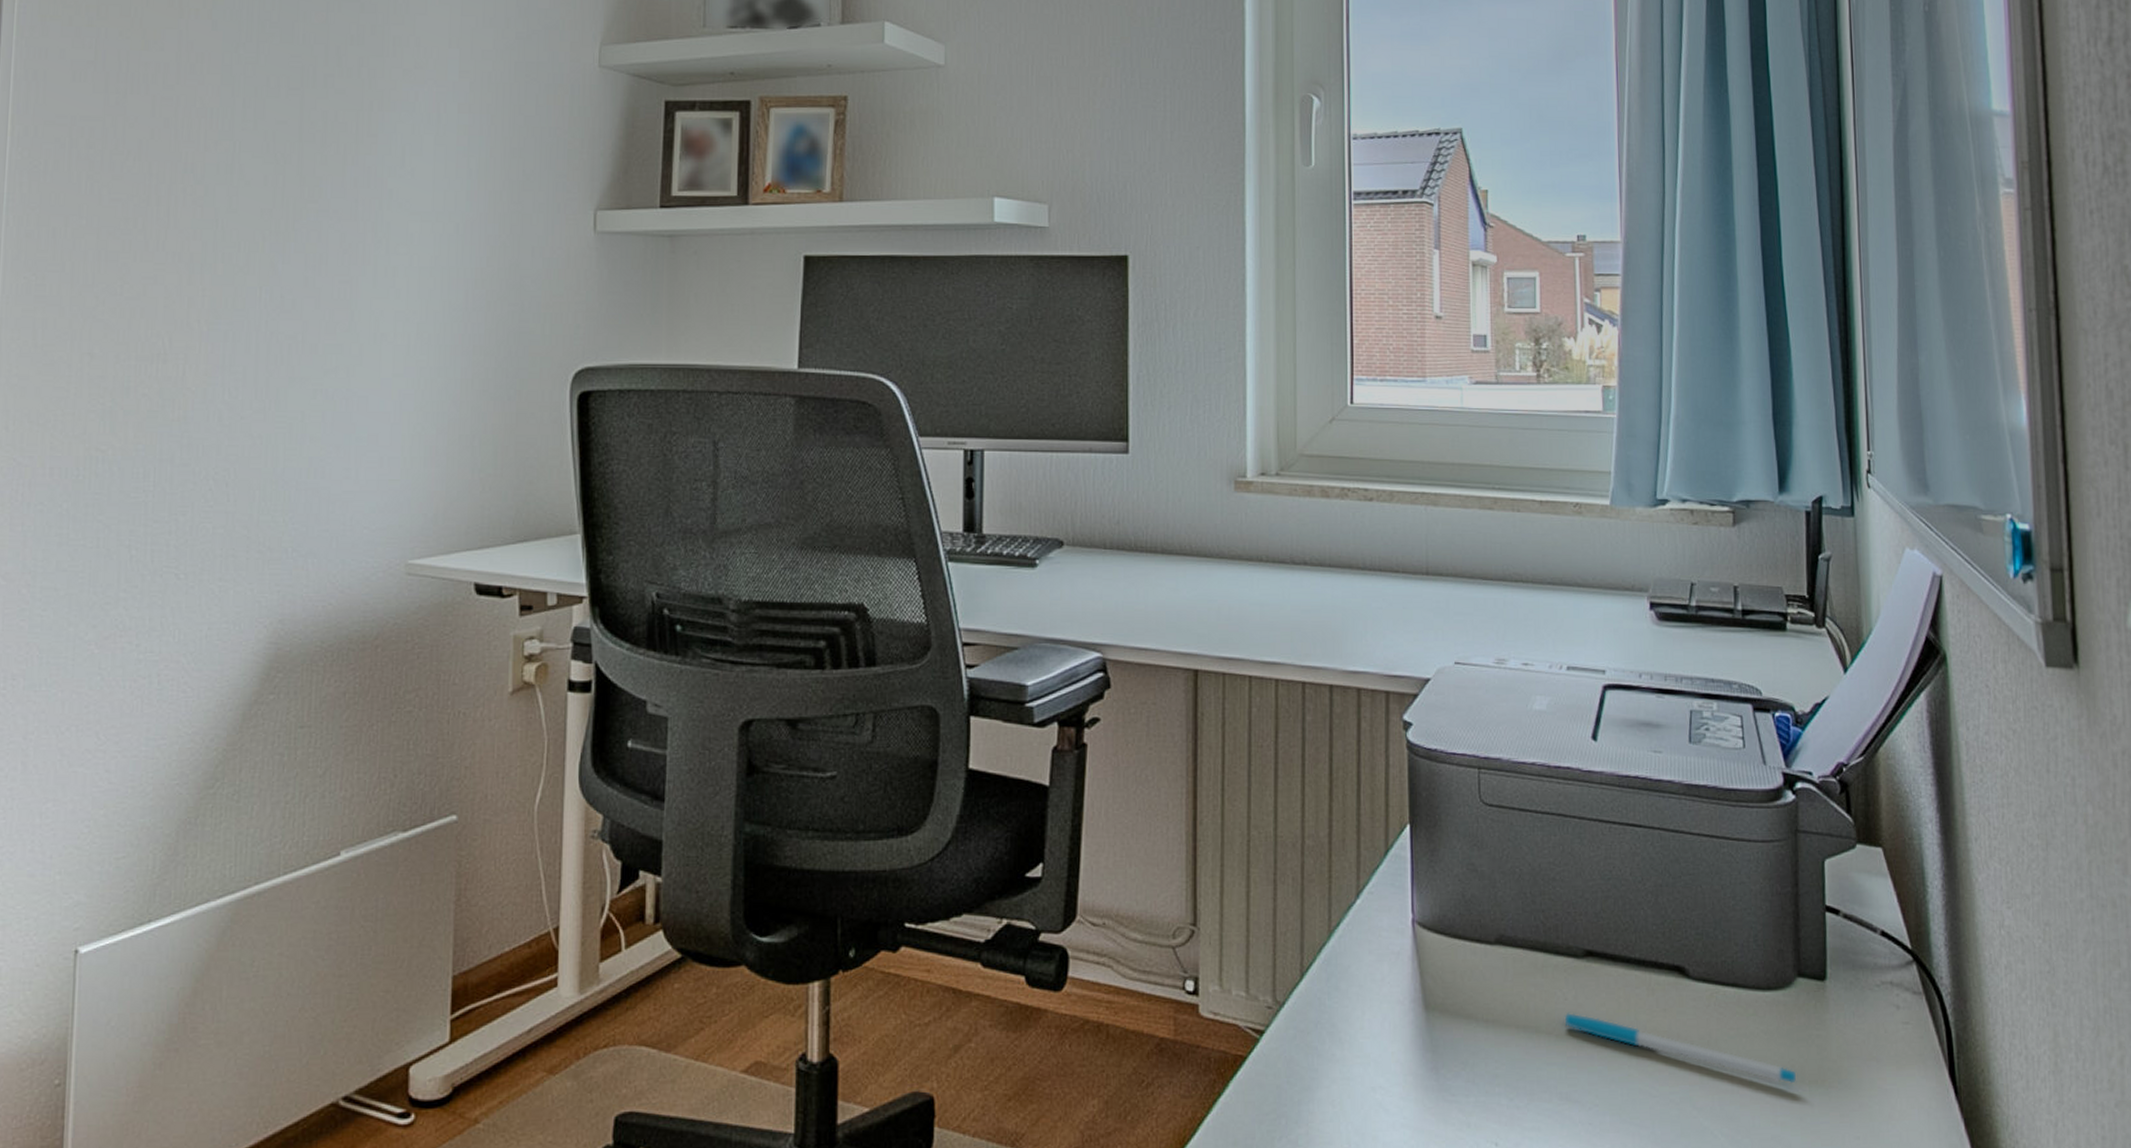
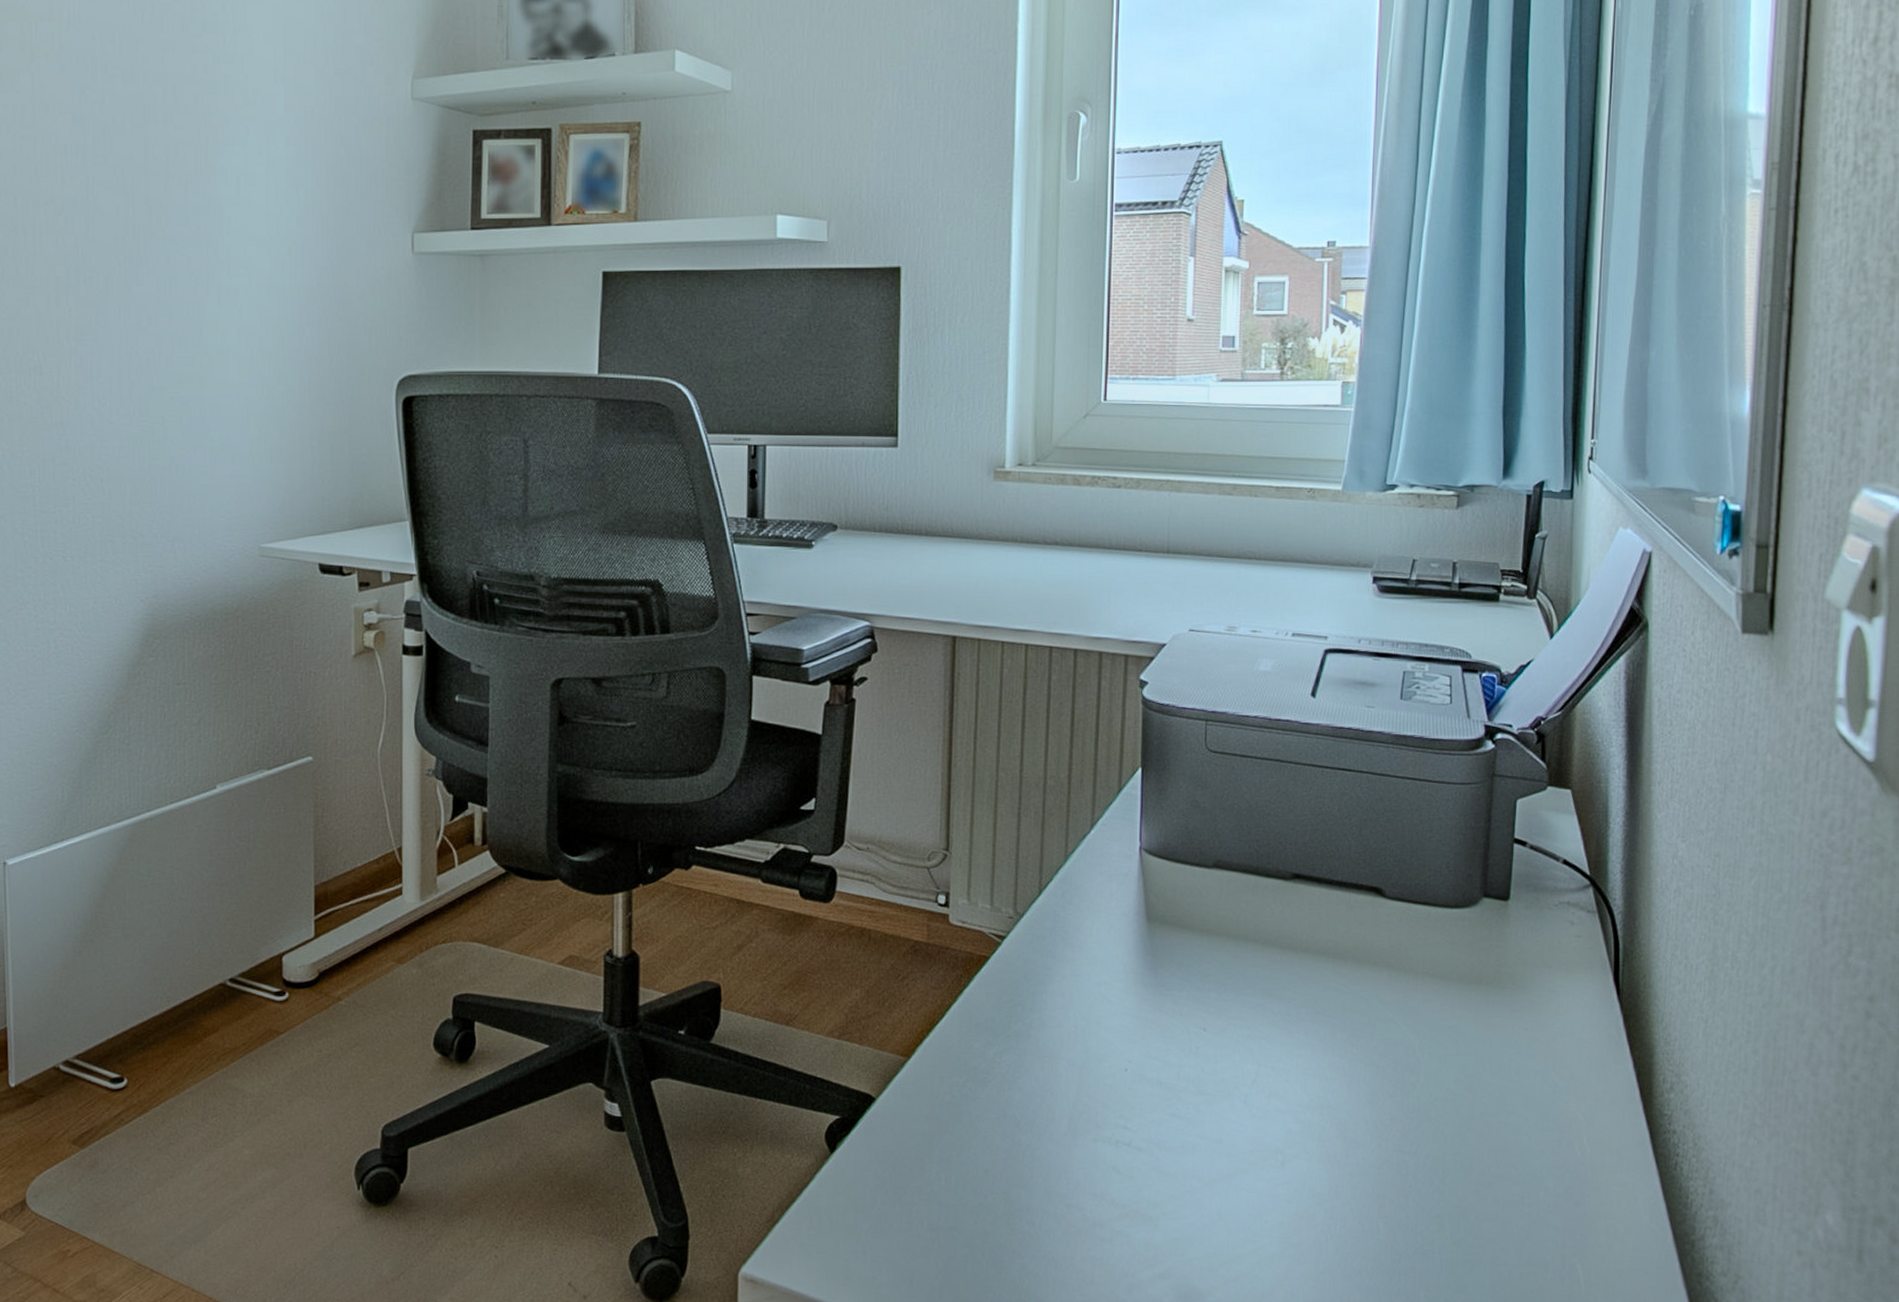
pen: present [1564,1013,1796,1084] -> none [1270,925,1475,985]

